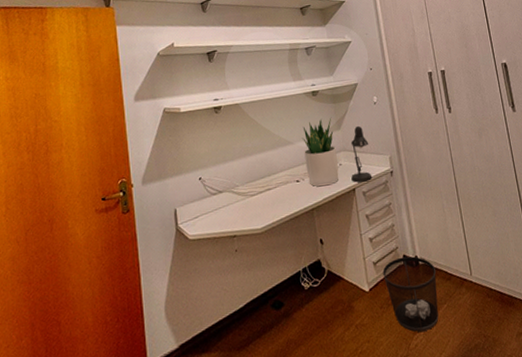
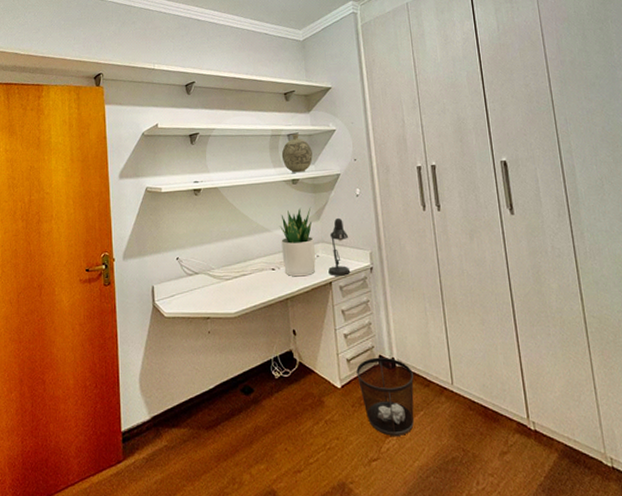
decorative vase: none [300,46,331,85] -> present [281,133,313,173]

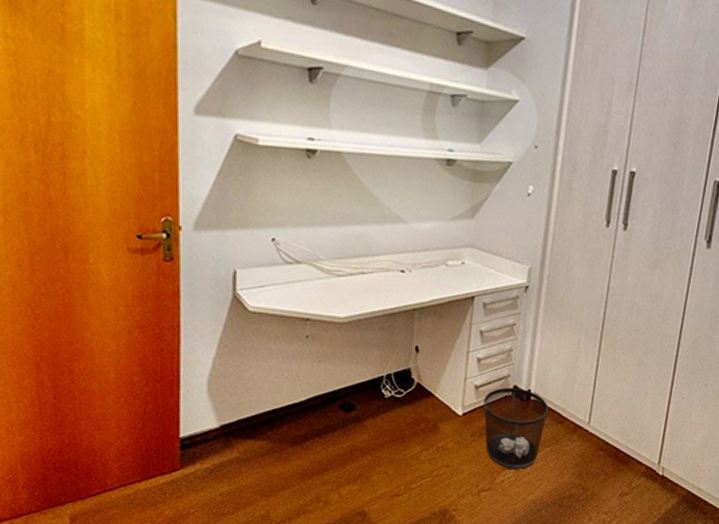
planter: present [279,207,316,277] -> none [416,198,466,286]
decorative vase: present [281,133,313,173] -> none [438,95,482,152]
desk lamp: present [328,217,351,277] -> none [473,219,507,293]

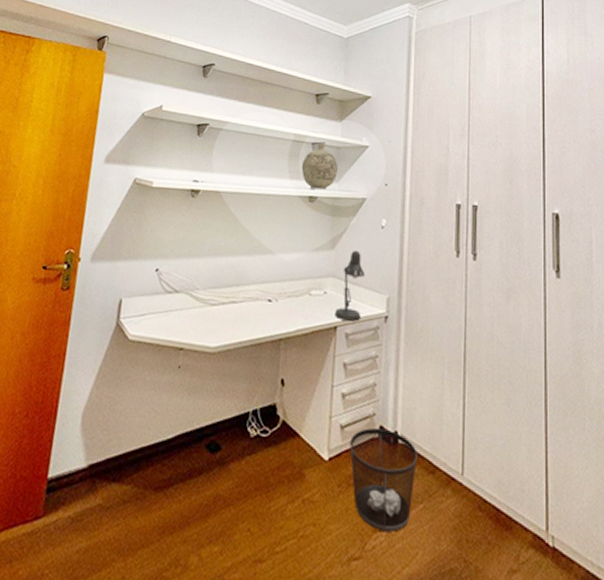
decorative vase: none [438,95,482,152] -> present [301,143,338,190]
desk lamp: none [473,219,507,293] -> present [335,250,366,323]

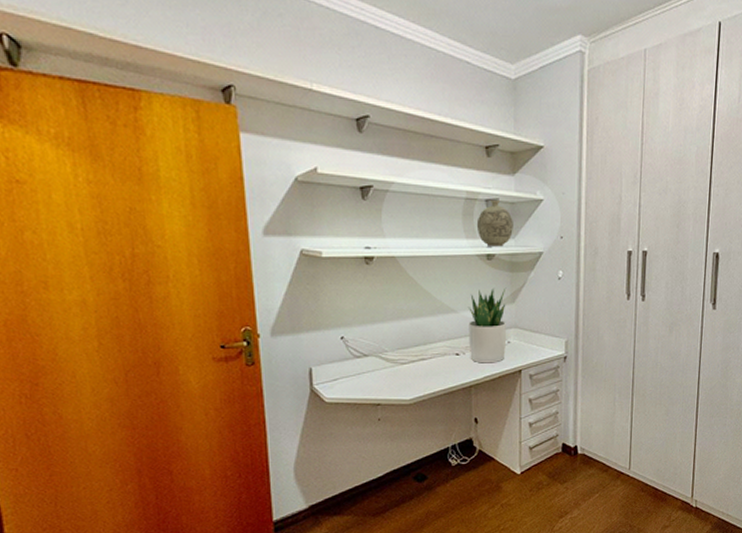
planter: none [282,231,327,315] -> present [467,287,507,363]
desk lamp: present [335,250,366,323] -> none [519,301,545,365]
waste bin: present [349,427,417,532] -> none [538,445,594,516]

